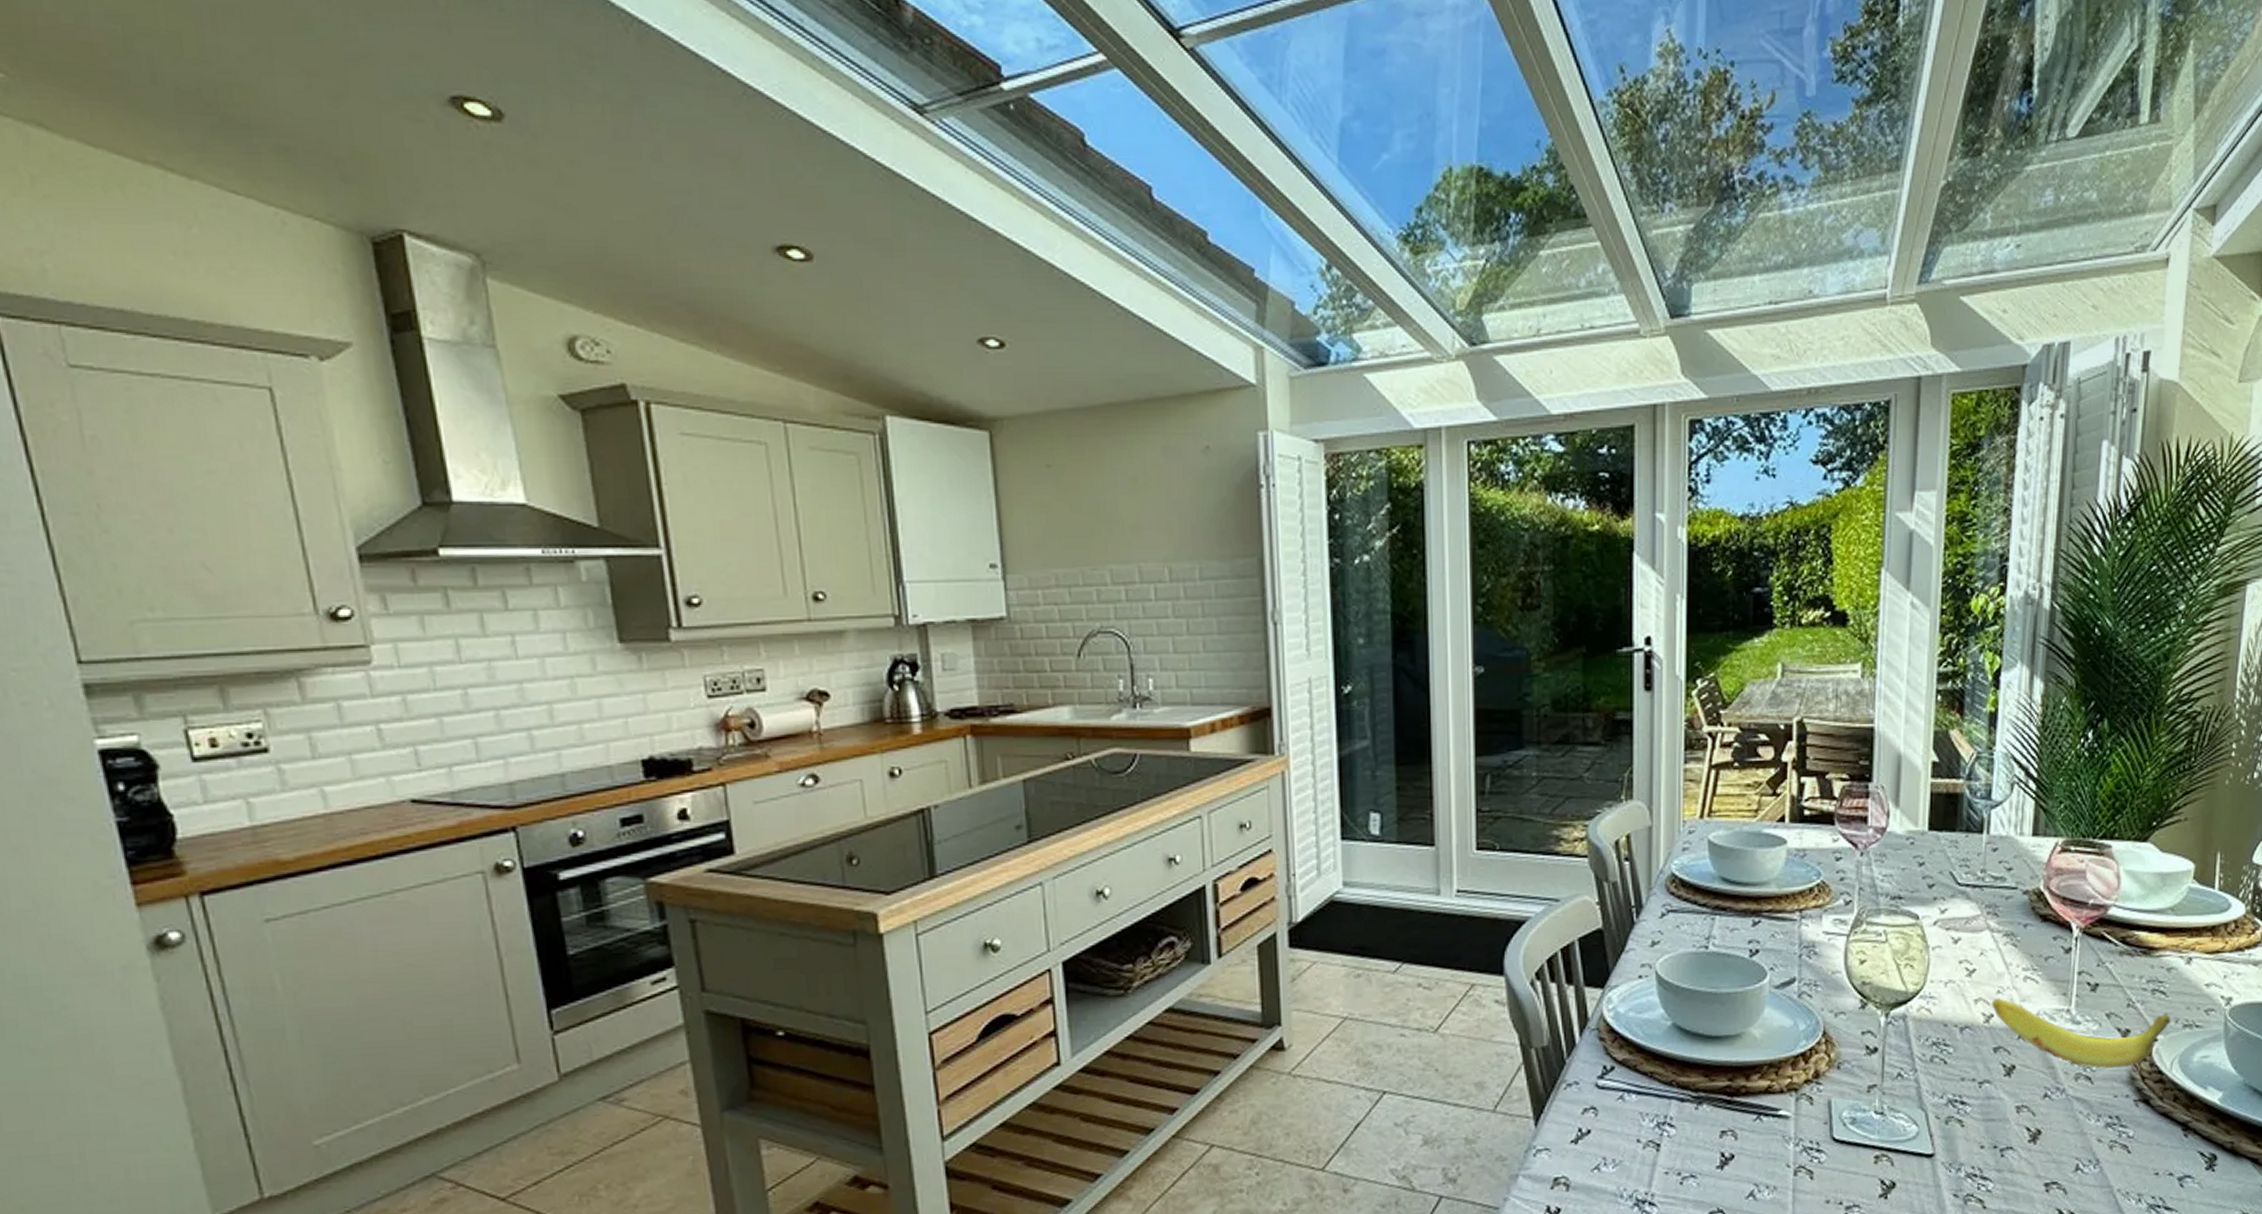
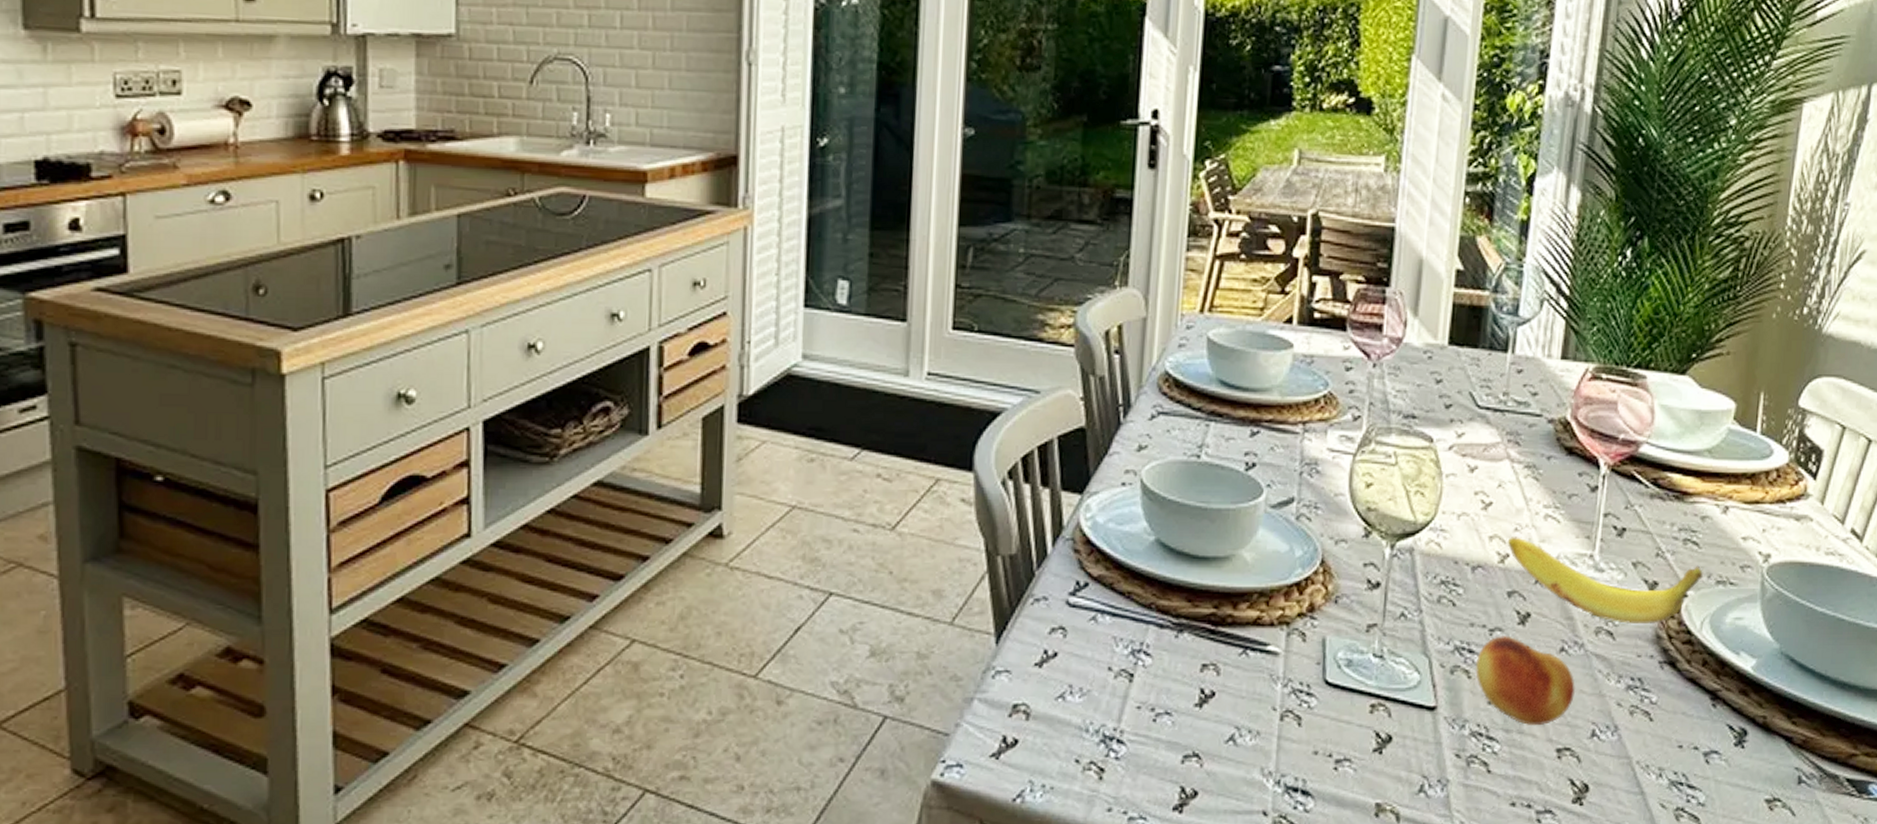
fruit: none [1967,1087,2059,1165] -> present [1475,636,1575,726]

